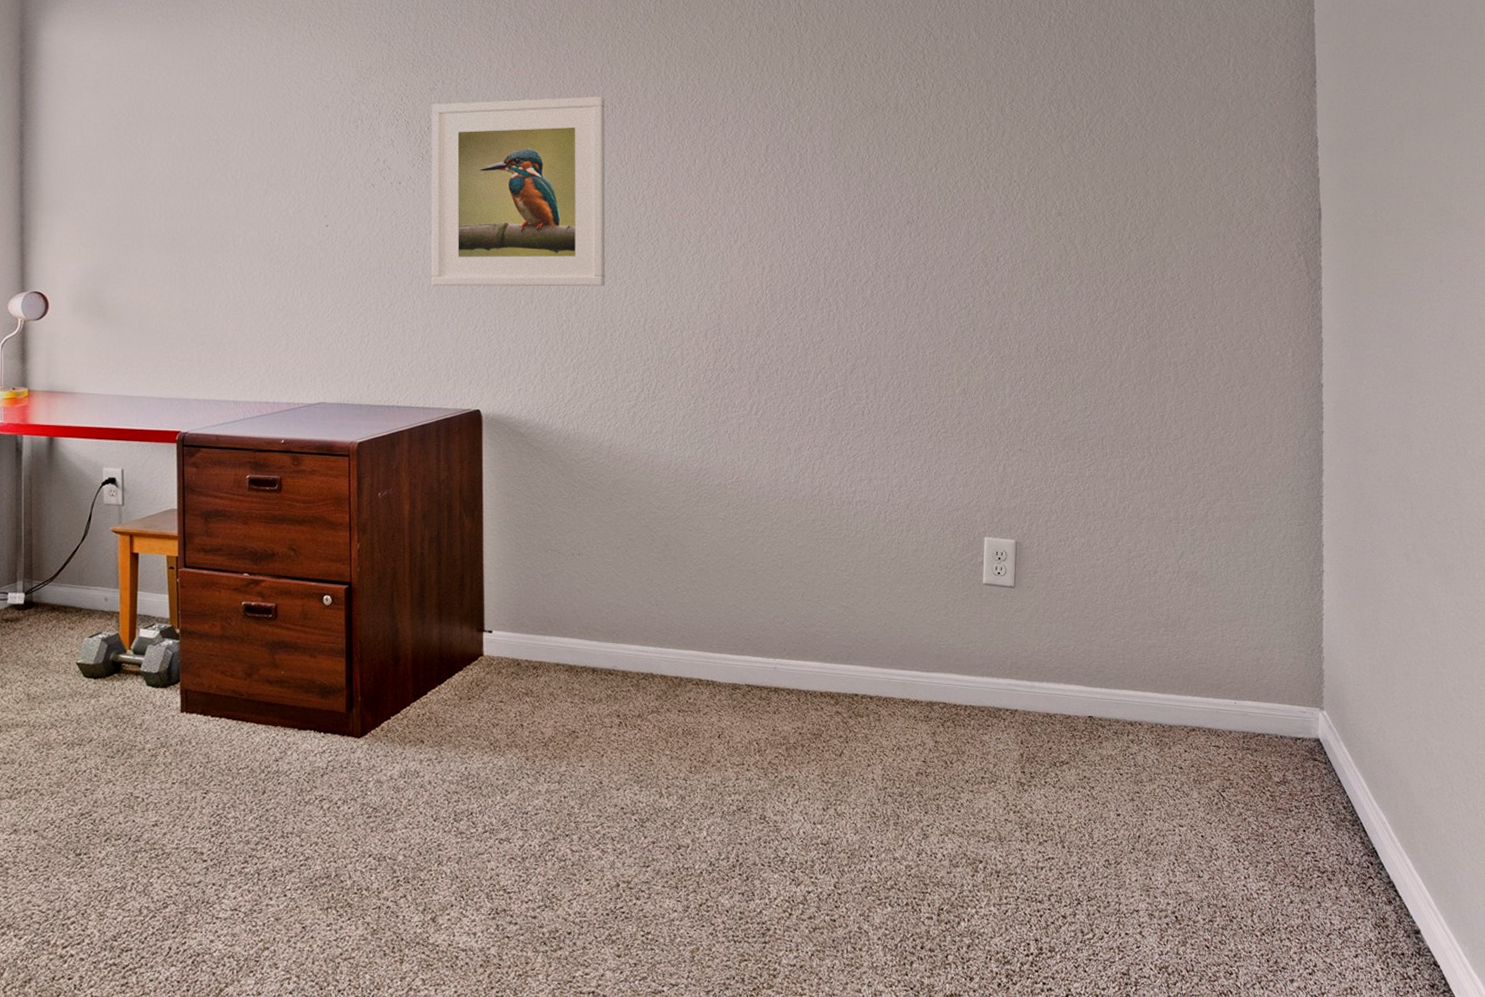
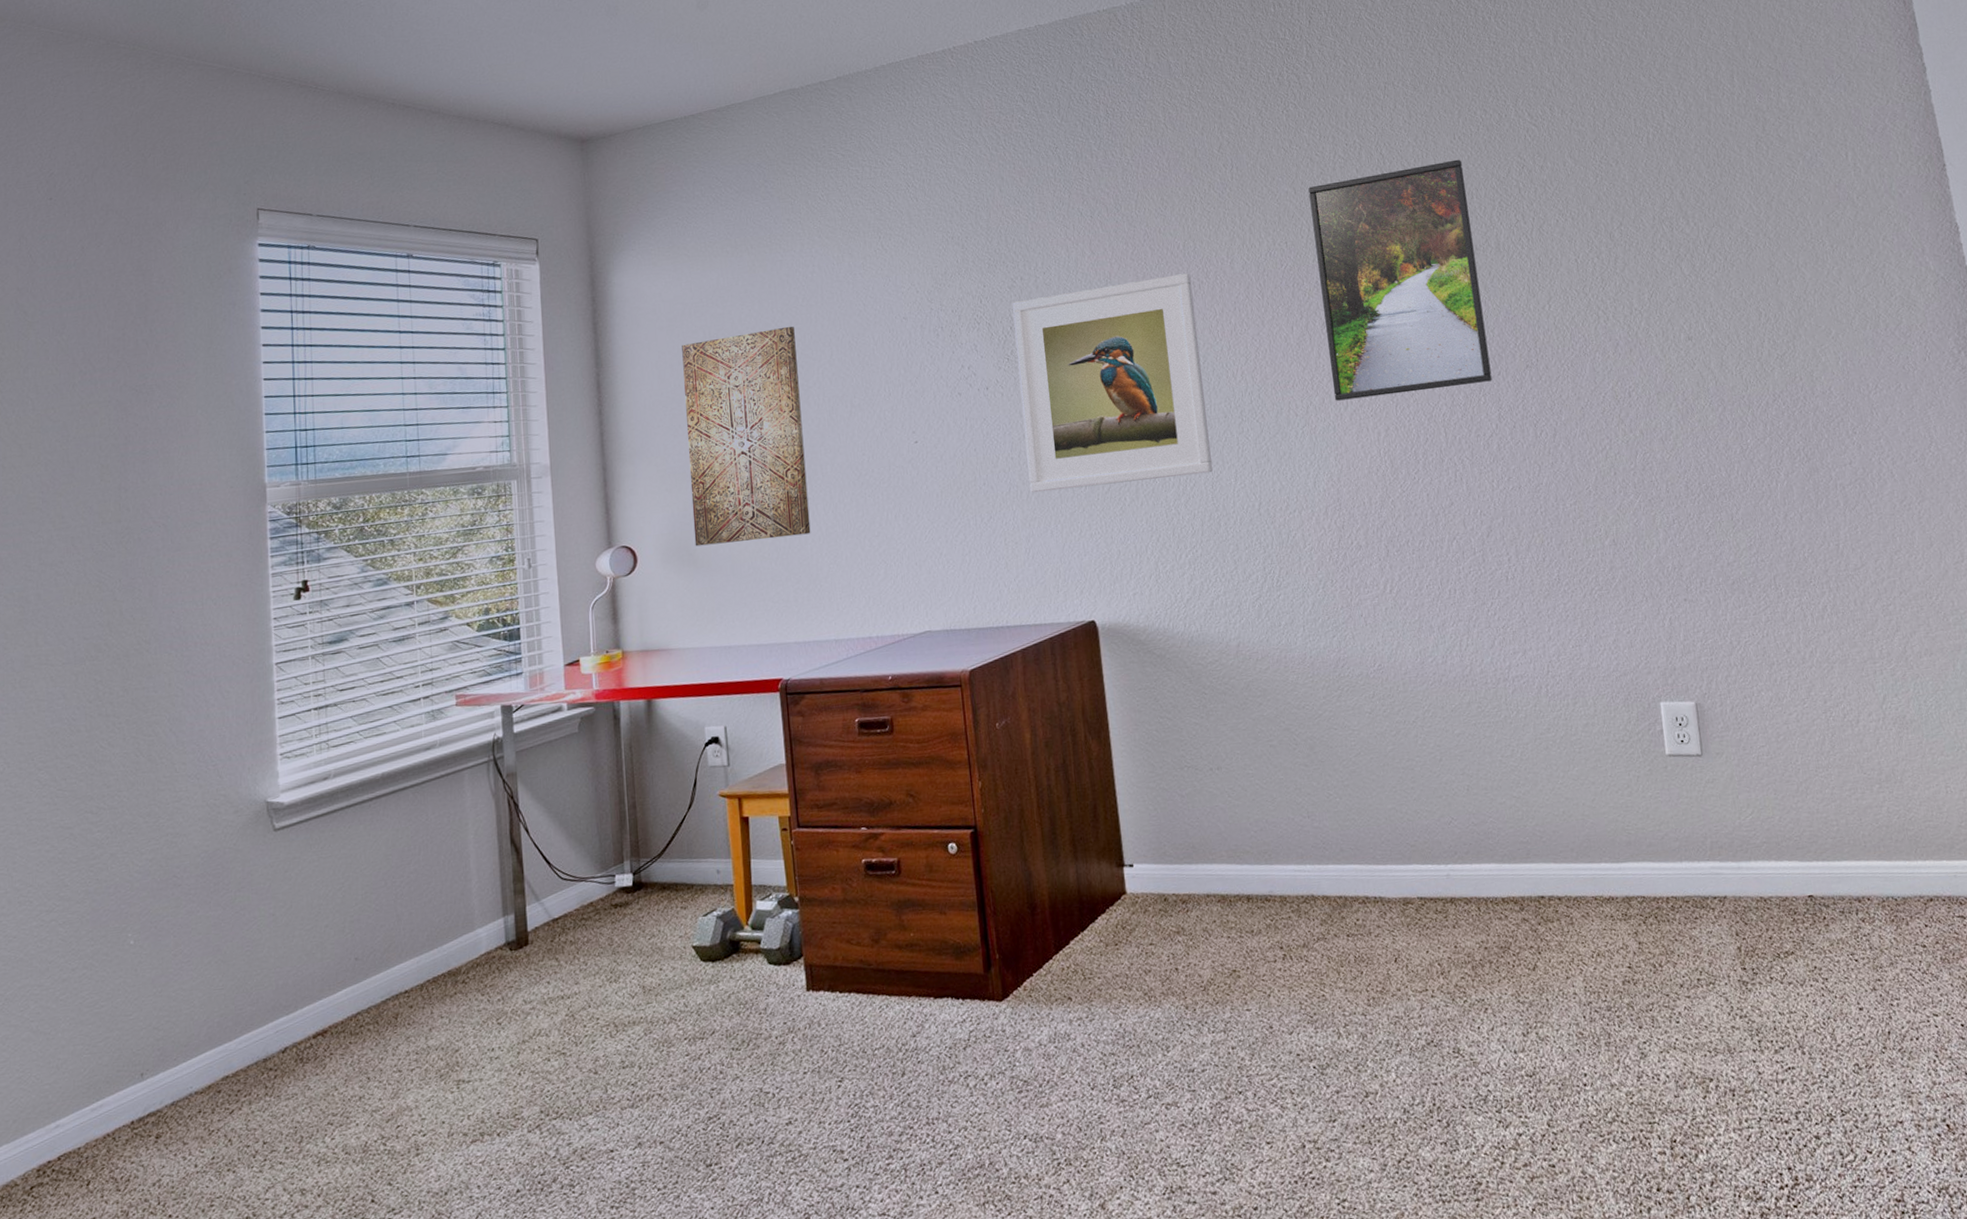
wall art: none [105,101,219,301] -> present [682,326,811,547]
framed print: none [726,19,874,234] -> present [1308,159,1492,401]

